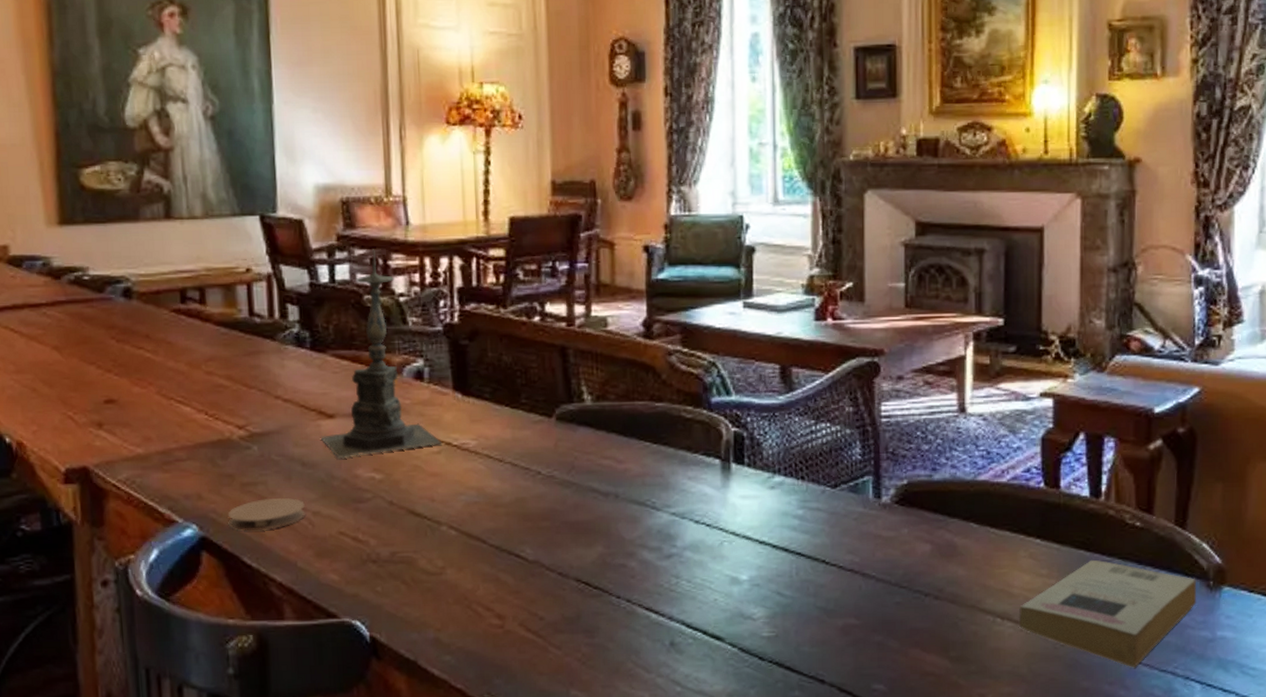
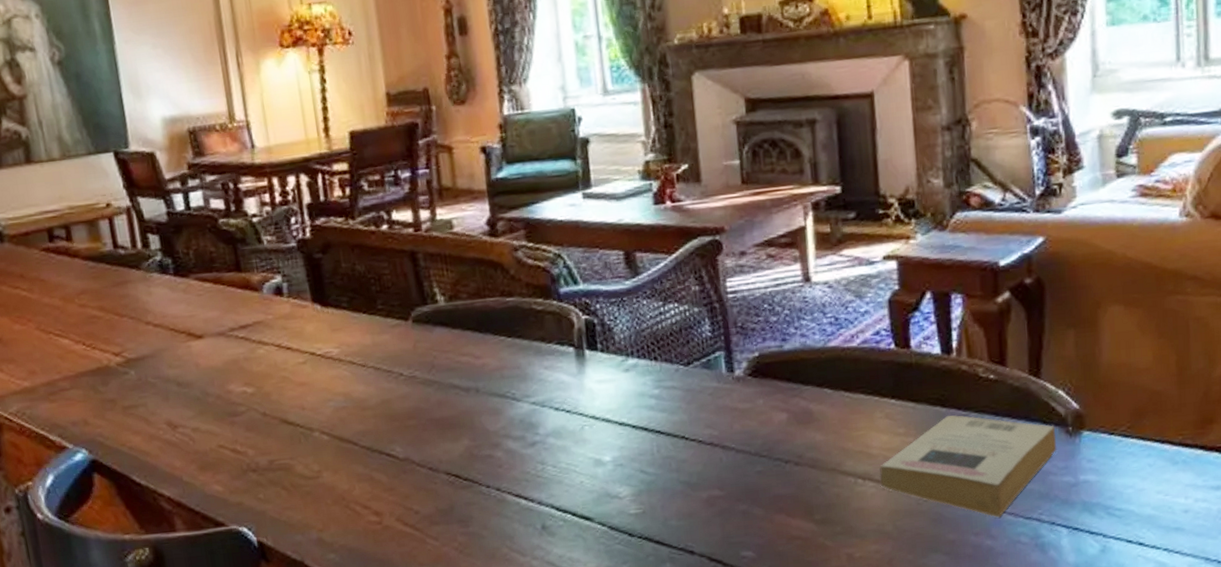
coaster: present [227,497,305,531] -> none [113,417,185,451]
candle holder: present [321,249,442,459] -> none [192,174,307,376]

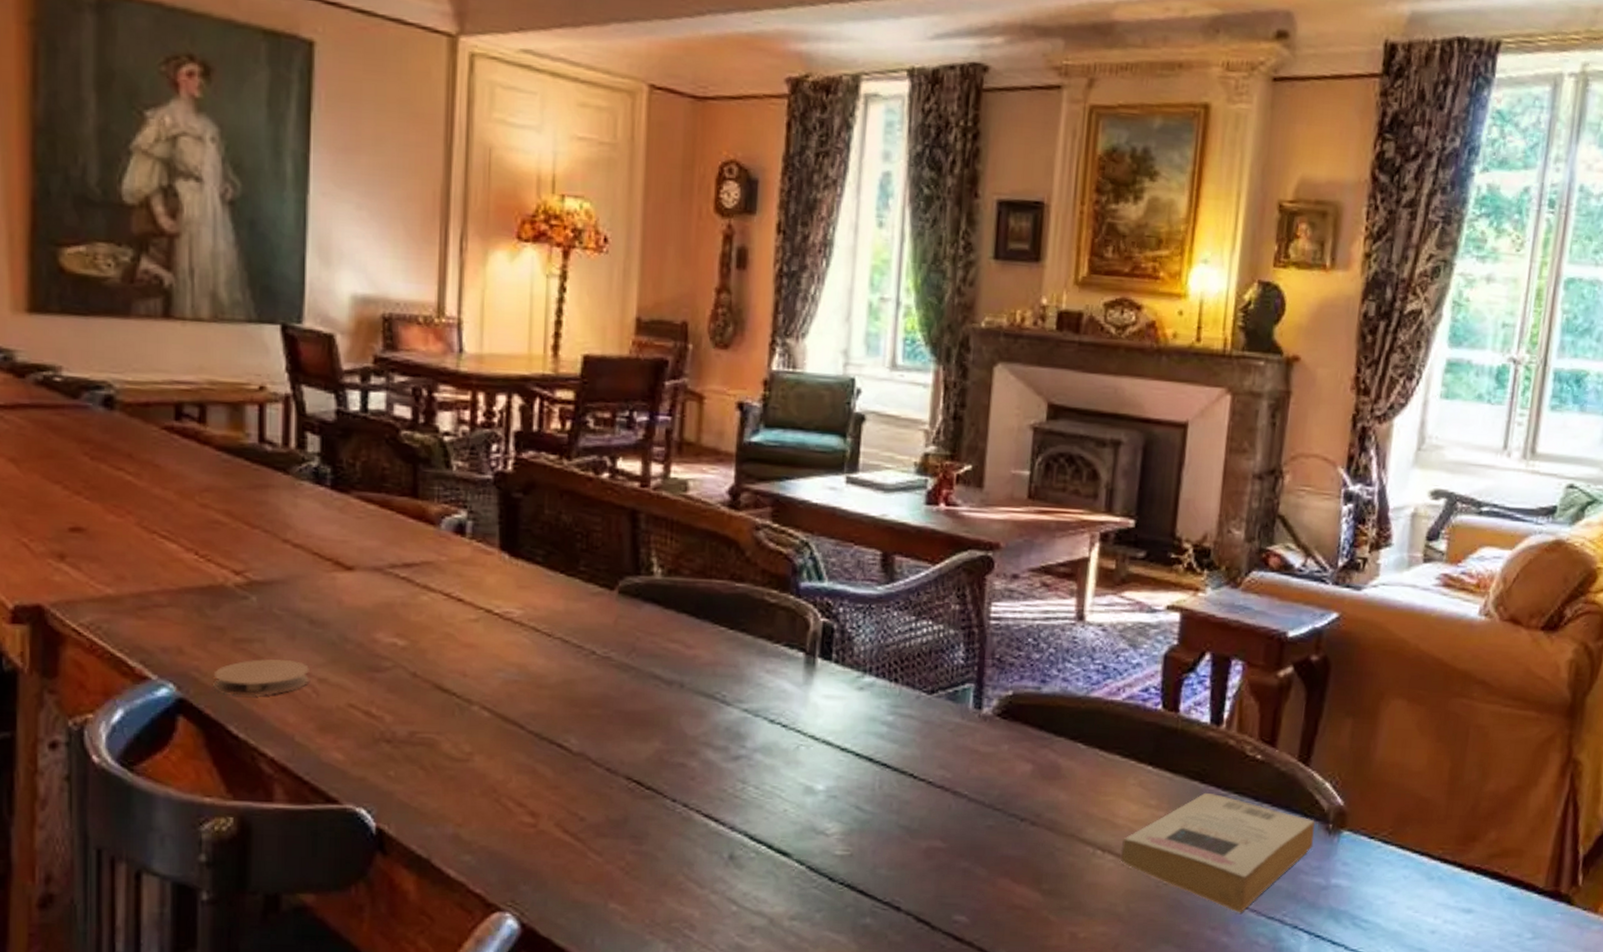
coaster: none [113,417,185,451] -> present [213,658,309,697]

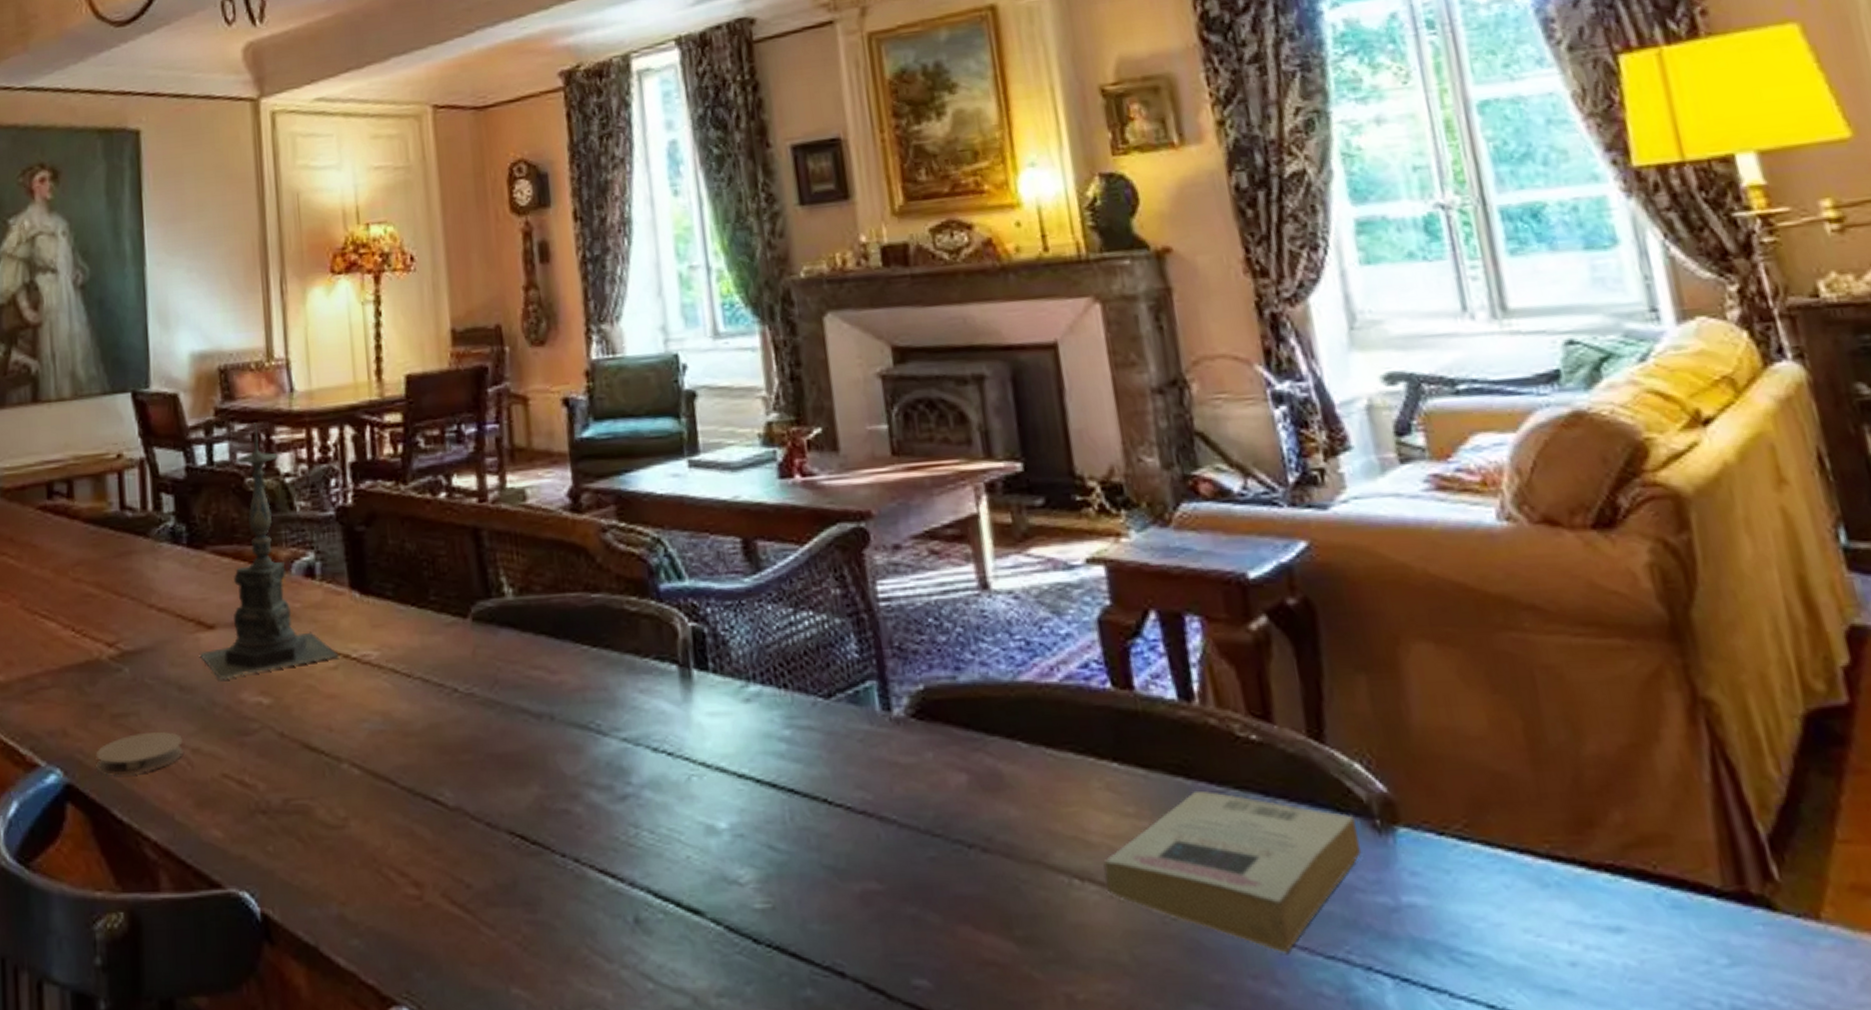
candle holder: none [335,377,481,619] -> present [200,423,339,680]

